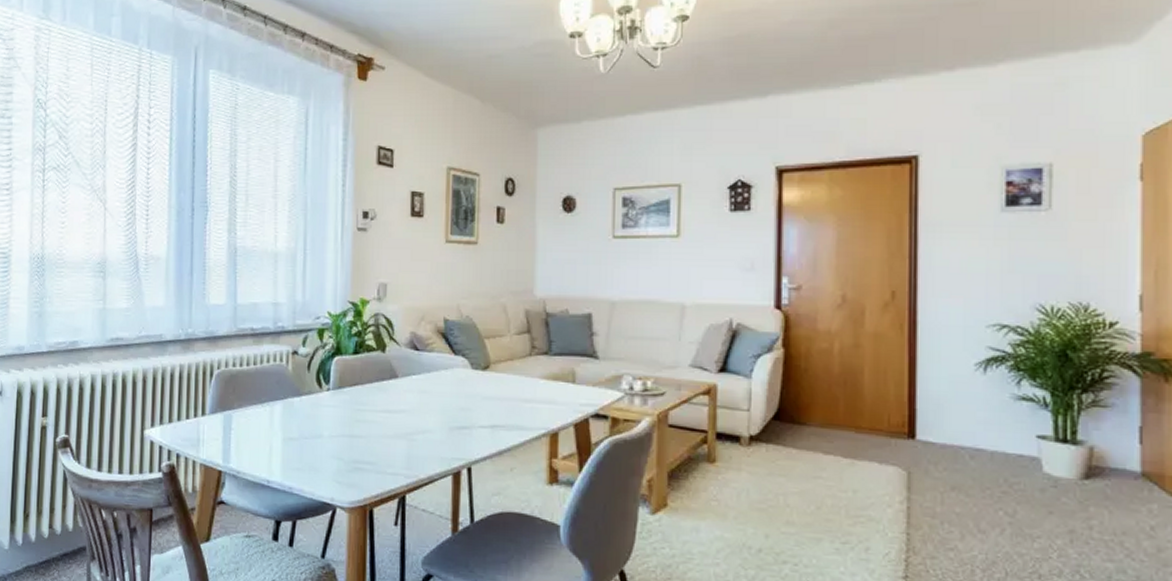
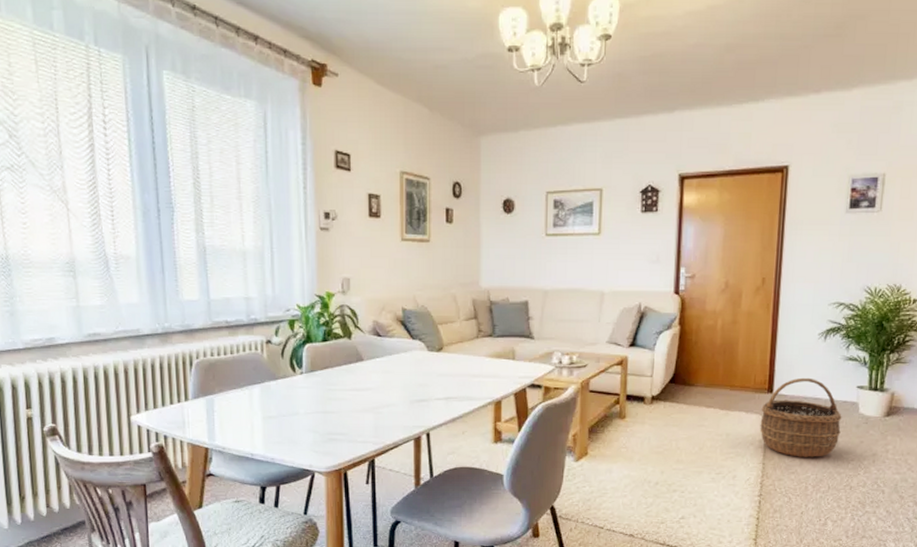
wicker basket: none [900,420,1018,530] -> present [760,377,842,457]

